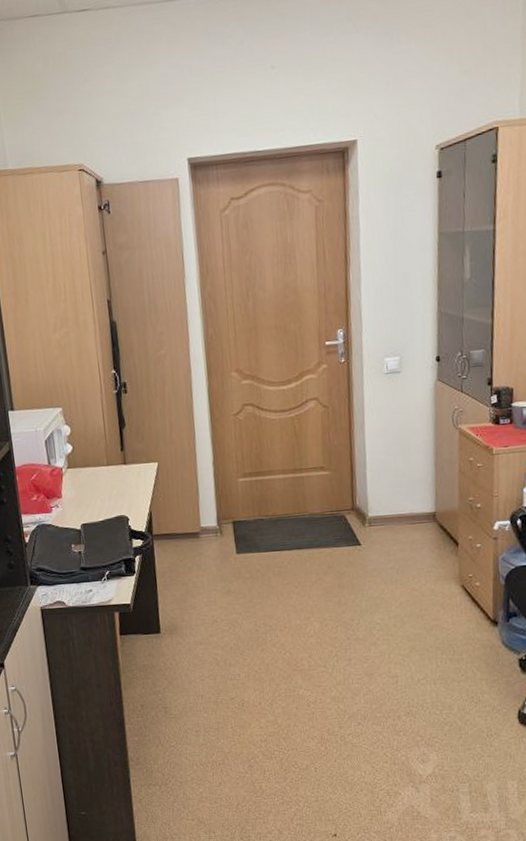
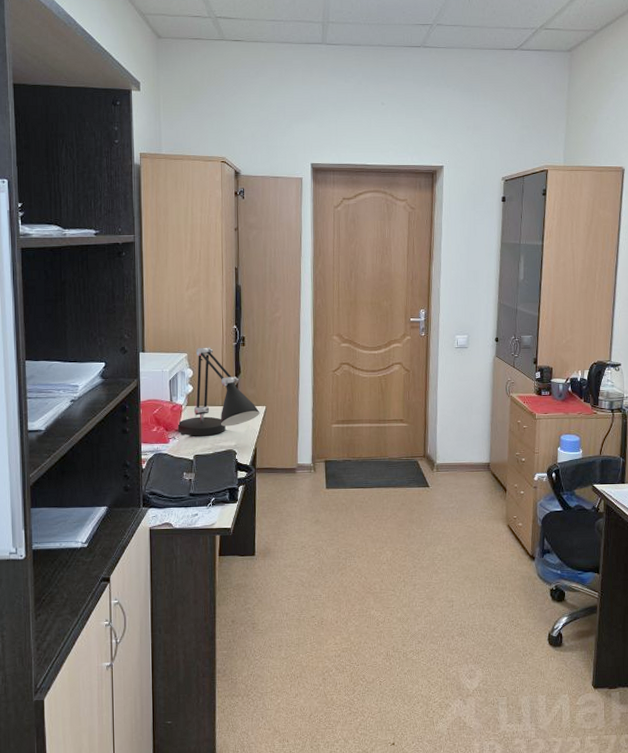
desk lamp: none [59,398,152,503] -> present [177,347,260,436]

